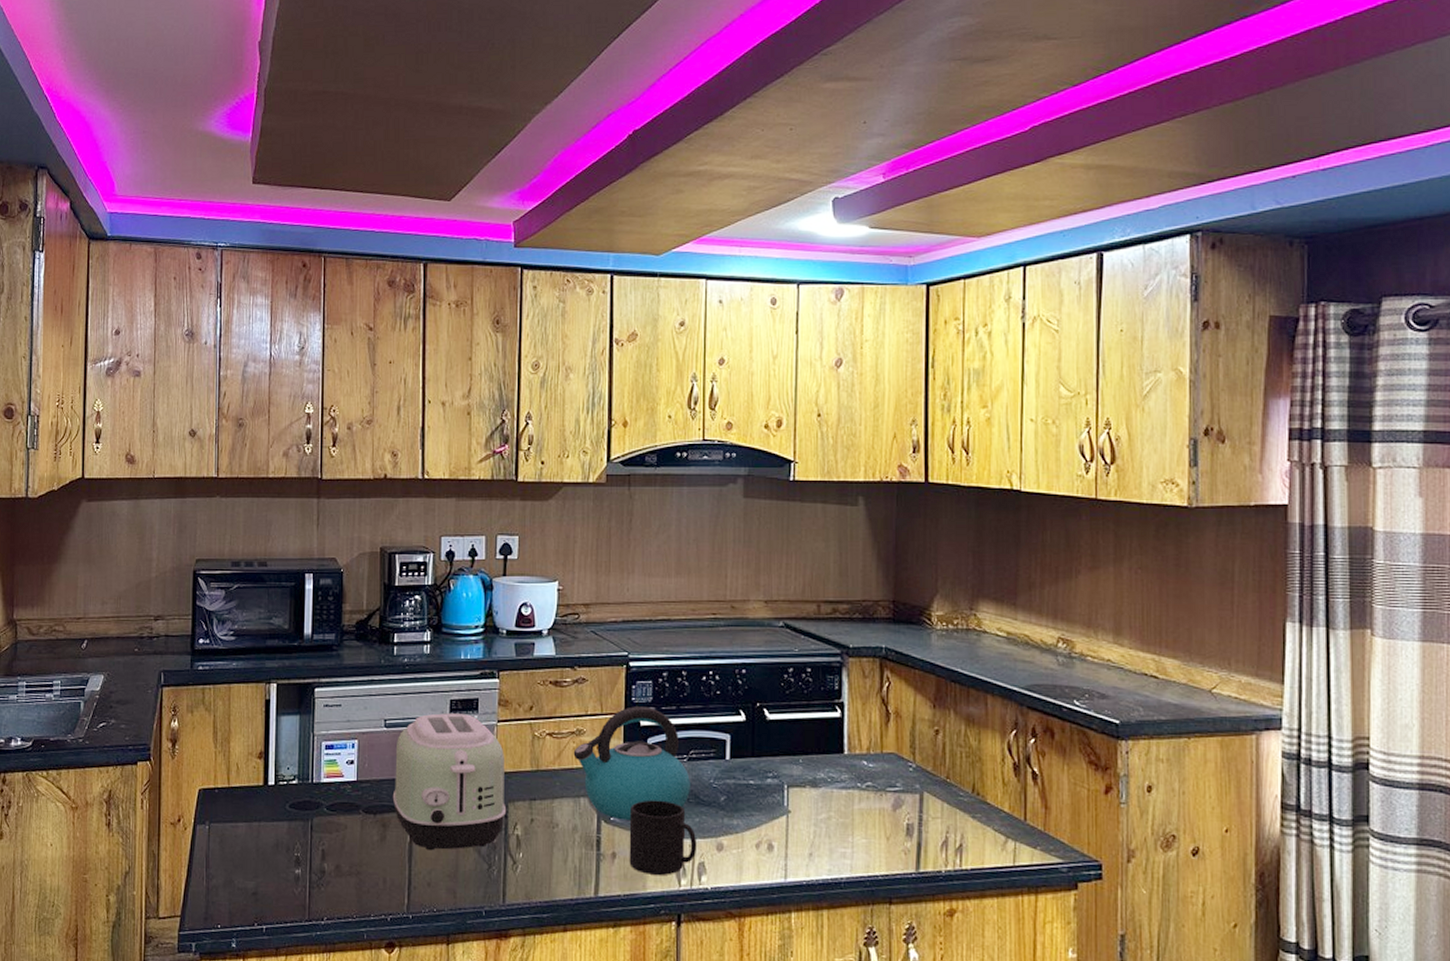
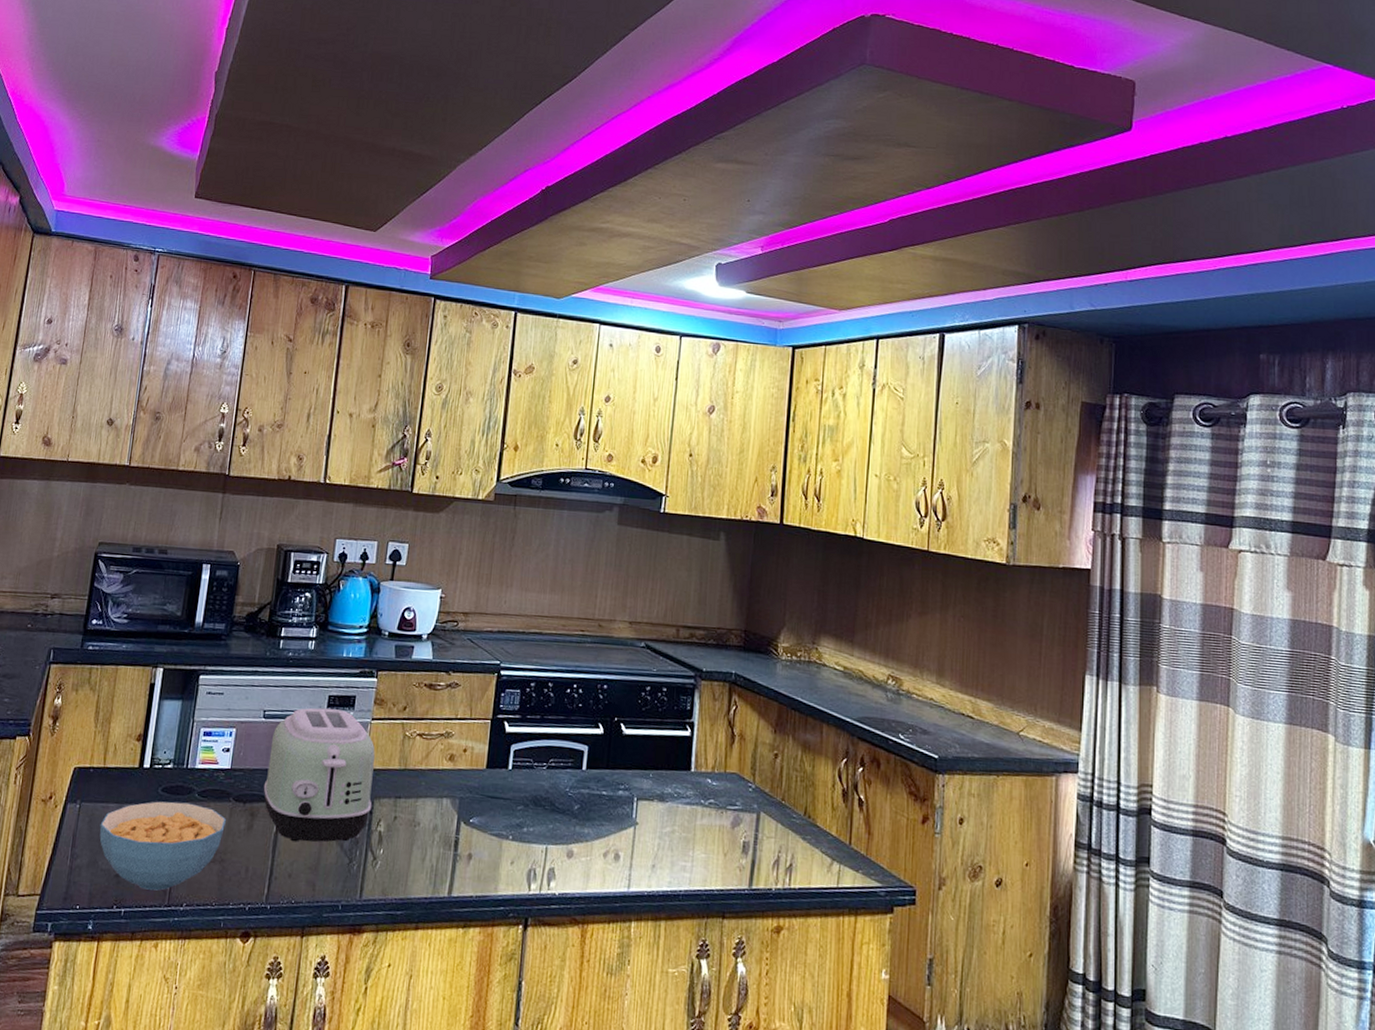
cereal bowl: none [231,817,358,906] -> present [99,801,226,891]
kettle: present [573,706,691,820] -> none [440,713,549,823]
mug: present [629,800,697,875] -> none [484,804,549,879]

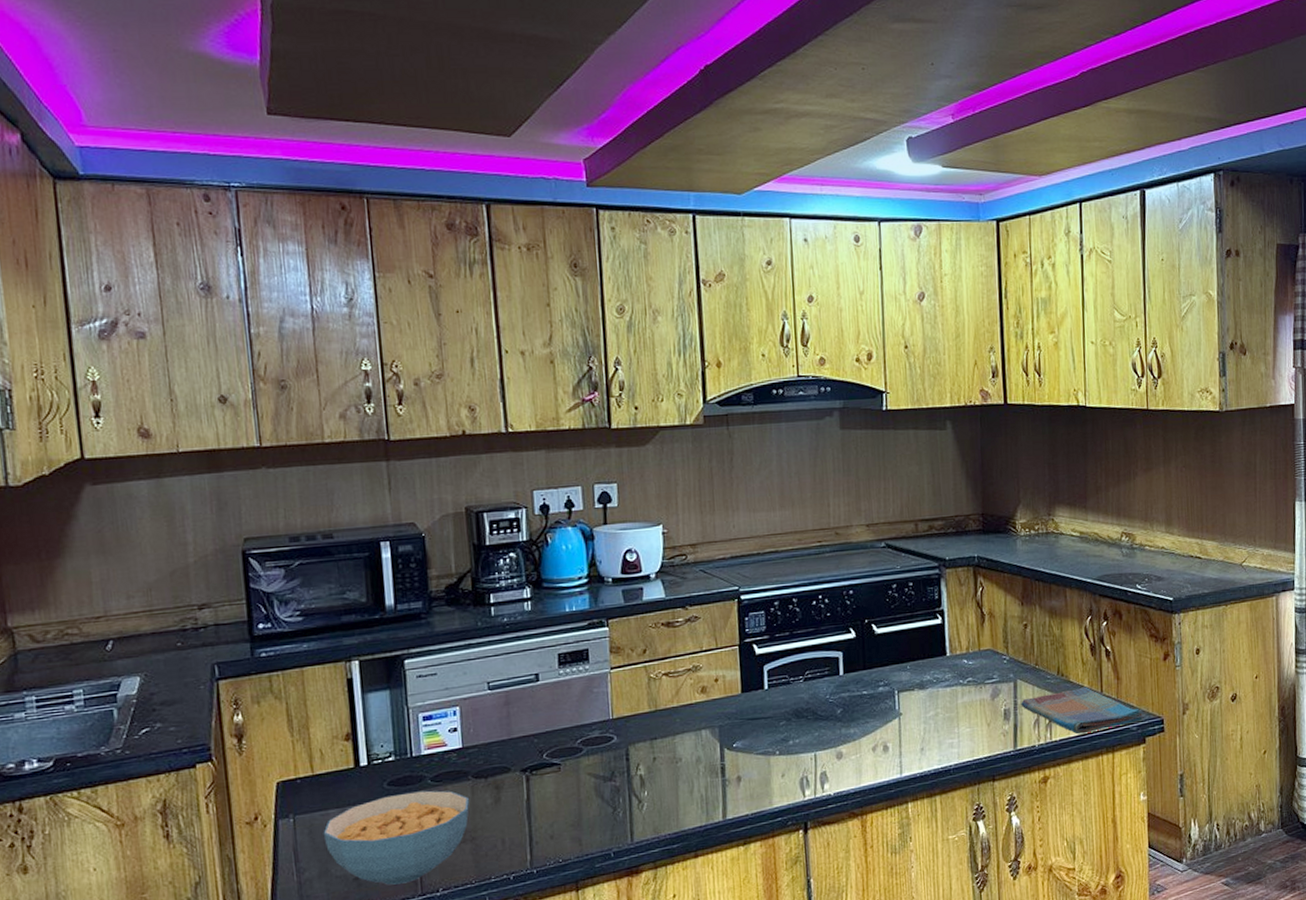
toaster: present [263,707,375,843] -> none [502,665,627,805]
dish towel: none [762,834,895,888] -> present [1021,687,1145,734]

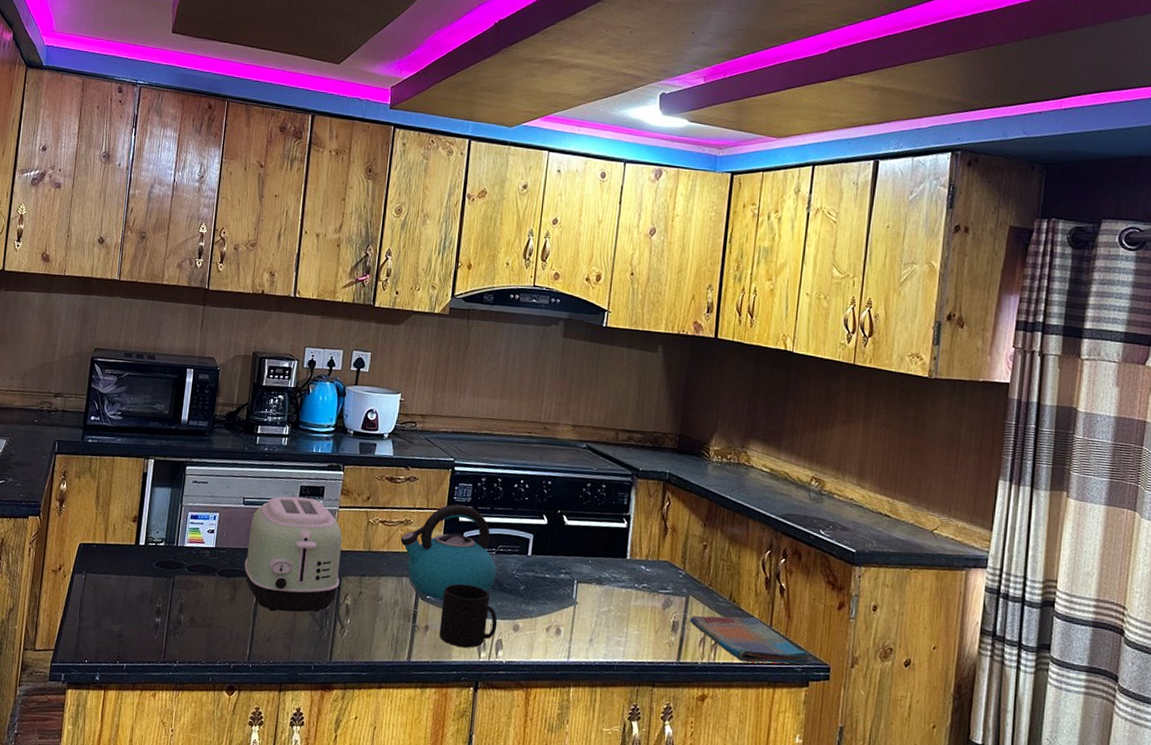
cereal bowl: present [323,790,469,885] -> none [103,574,212,650]
toaster: none [502,665,627,805] -> present [244,496,342,613]
kettle: none [691,636,809,745] -> present [400,504,497,600]
mug: none [751,721,819,791] -> present [439,583,498,648]

